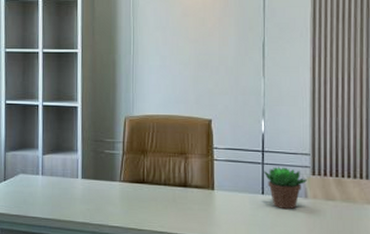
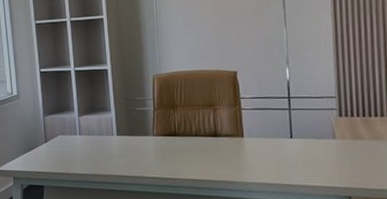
succulent plant: present [264,166,308,209] -> none [291,111,335,150]

